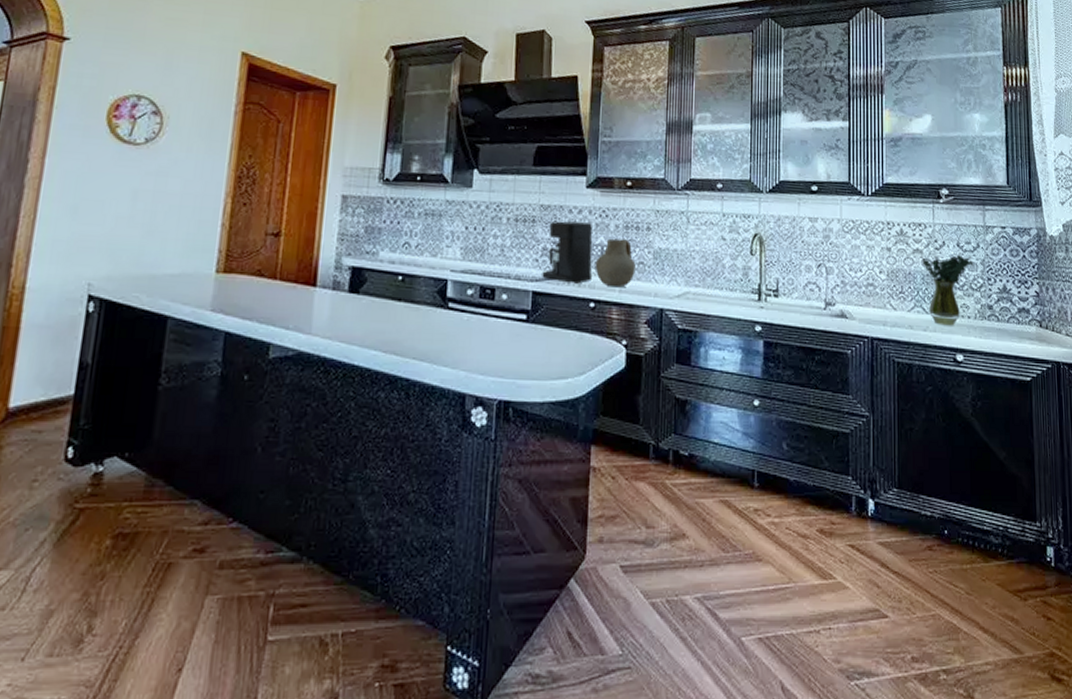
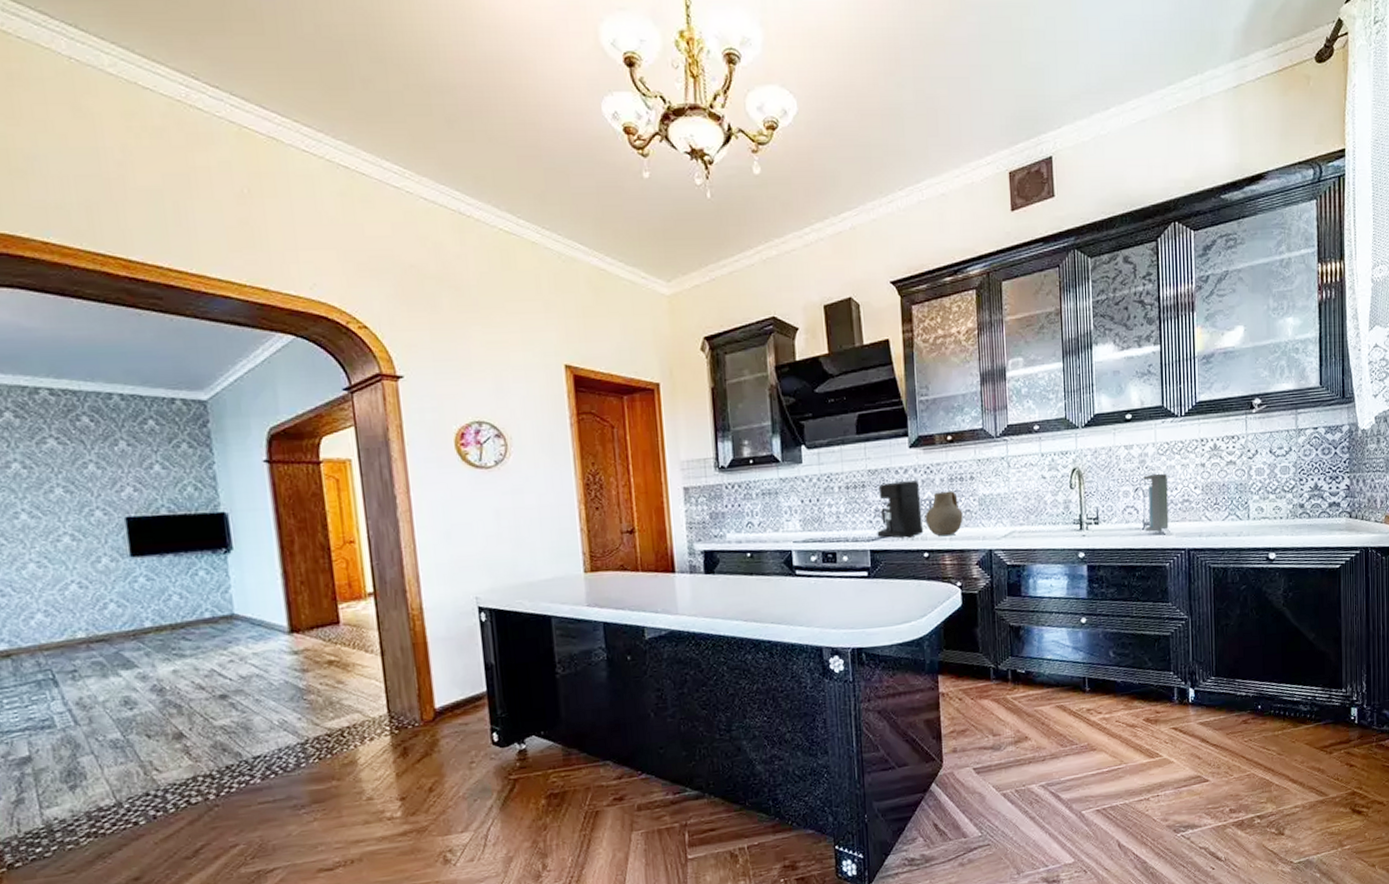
soap dispenser: none [827,251,852,314] -> present [1143,473,1169,532]
vase: present [921,251,974,326] -> none [1234,457,1286,529]

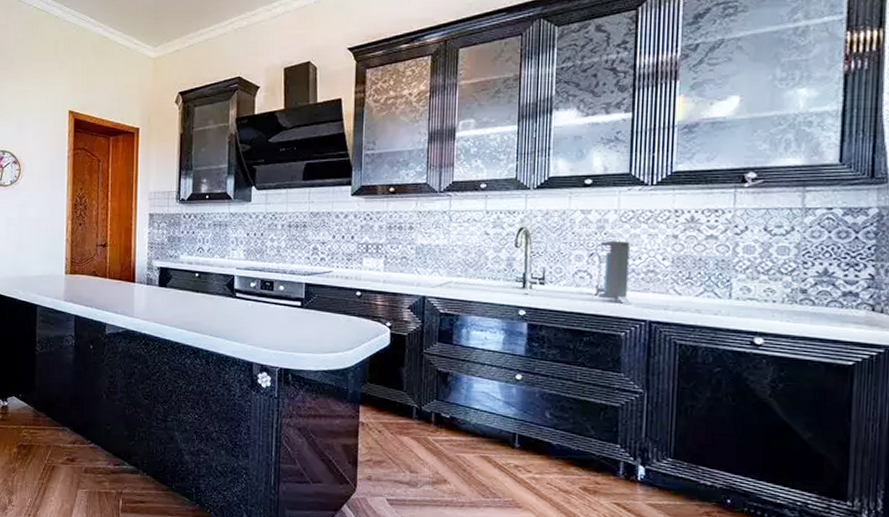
coffee maker: present [877,480,924,539] -> none [313,225,359,276]
ceramic pitcher: present [925,491,963,536] -> none [360,237,399,278]

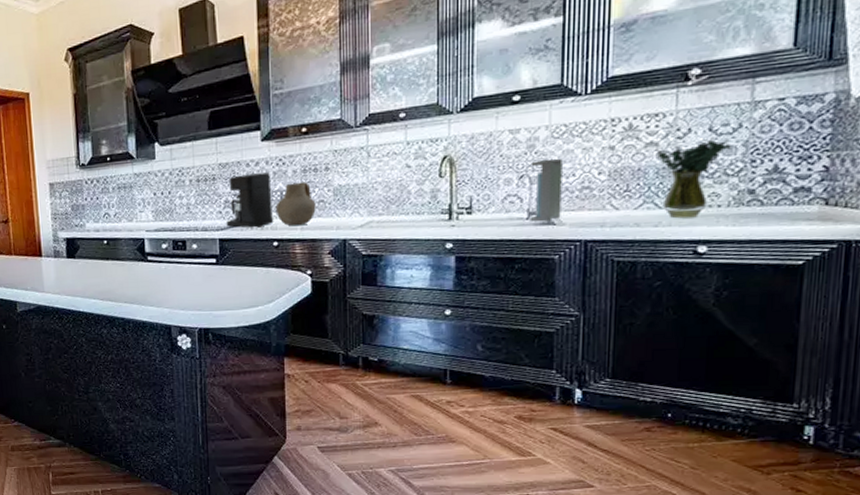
coffee maker: none [313,225,359,276] -> present [226,172,274,229]
ceramic pitcher: none [360,237,399,278] -> present [275,182,316,226]
vase: none [716,235,785,310] -> present [656,136,732,219]

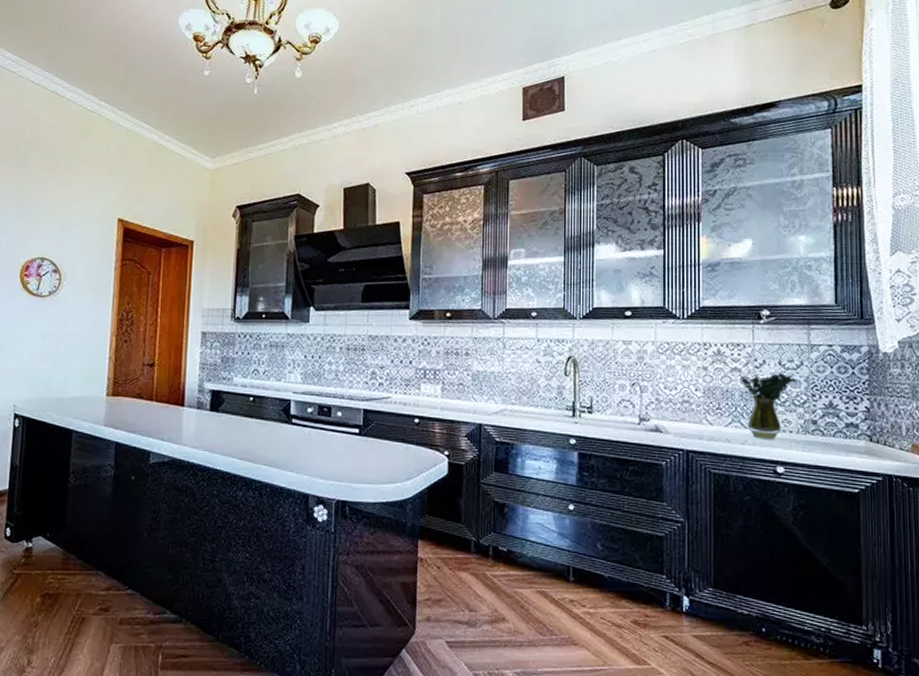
coffee maker: present [226,172,274,229] -> none [371,349,417,403]
ceramic pitcher: present [275,182,316,226] -> none [418,363,456,405]
soap dispenser: present [530,158,563,222] -> none [641,371,666,429]

